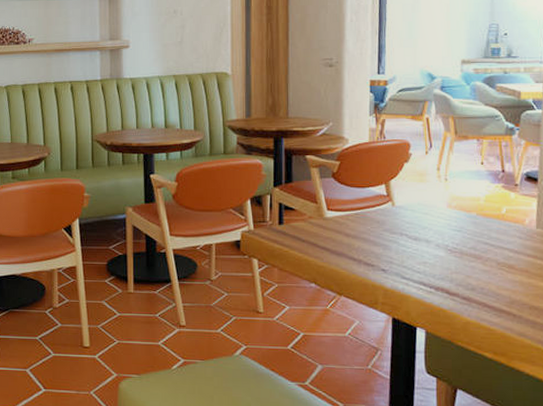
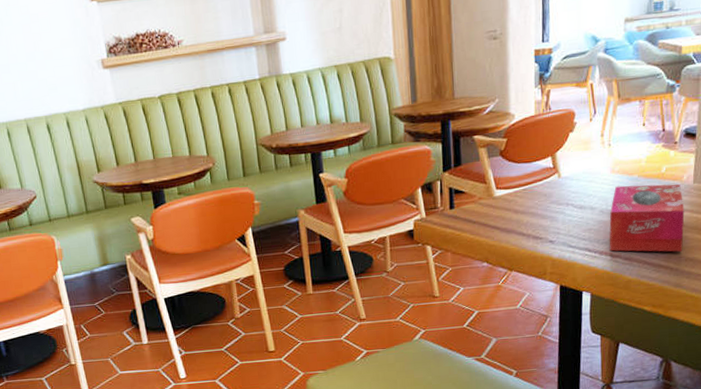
tissue box: none [445,222,528,298] -> present [609,184,685,252]

